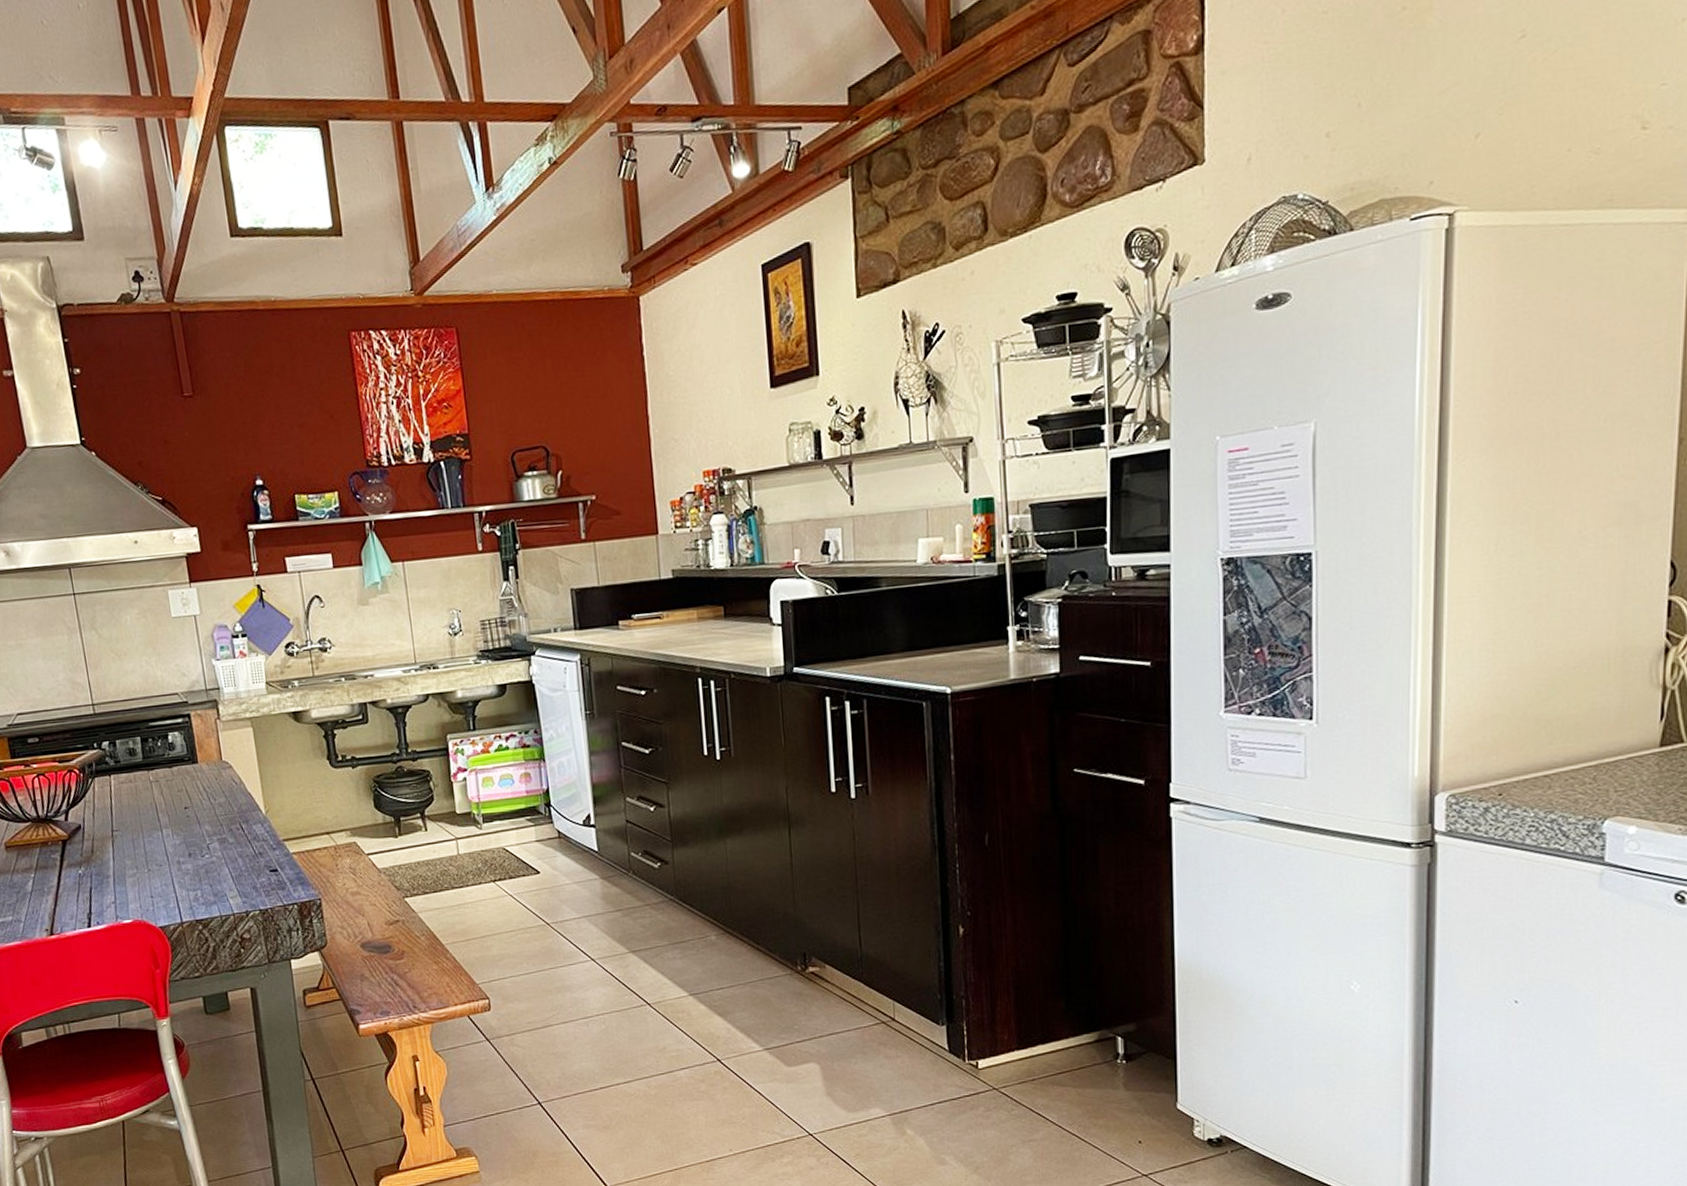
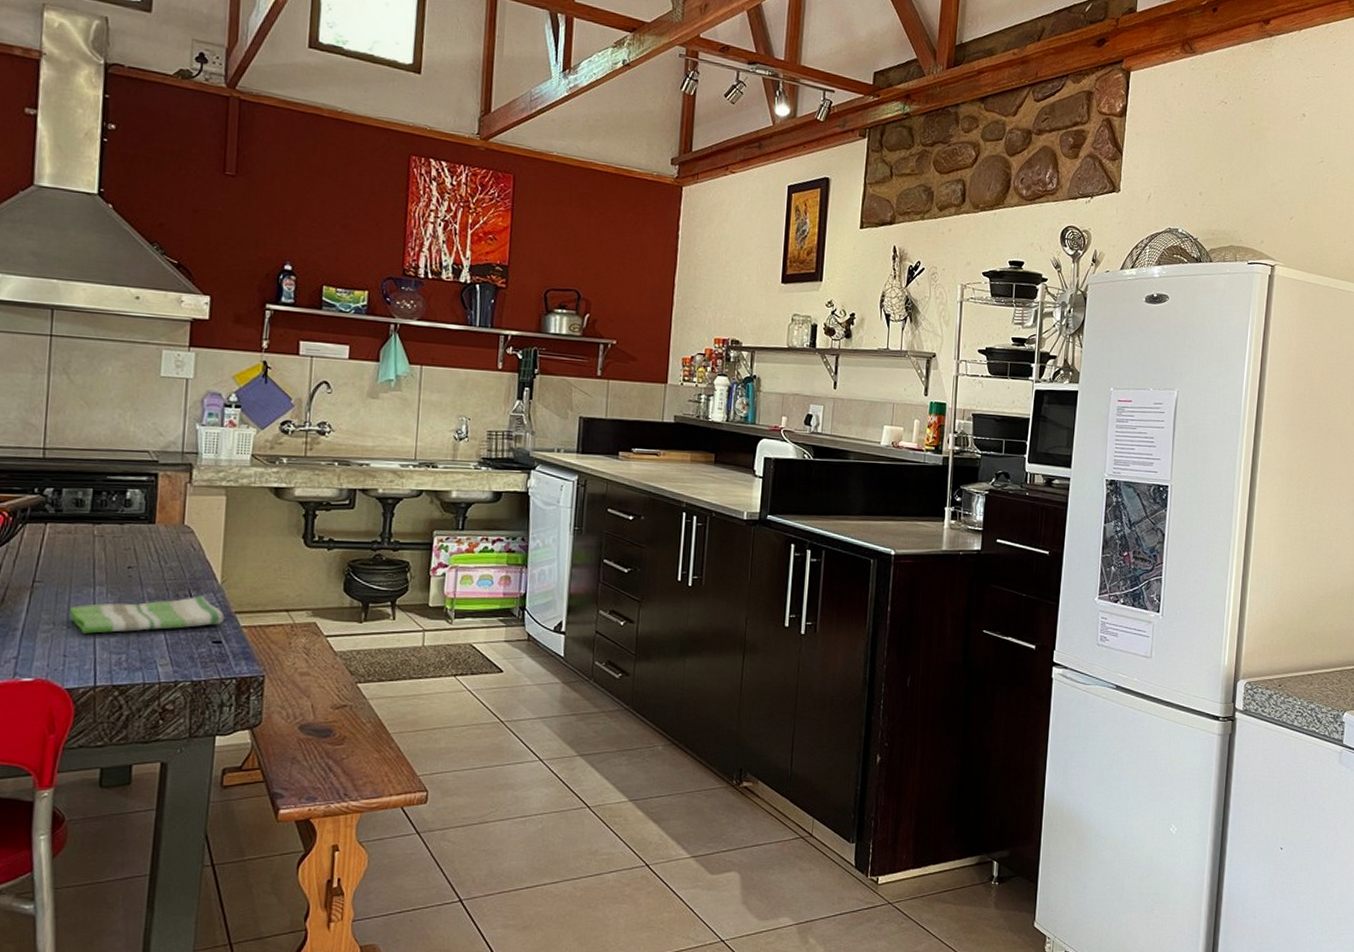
dish towel: none [146,827,276,875] -> present [70,595,225,634]

